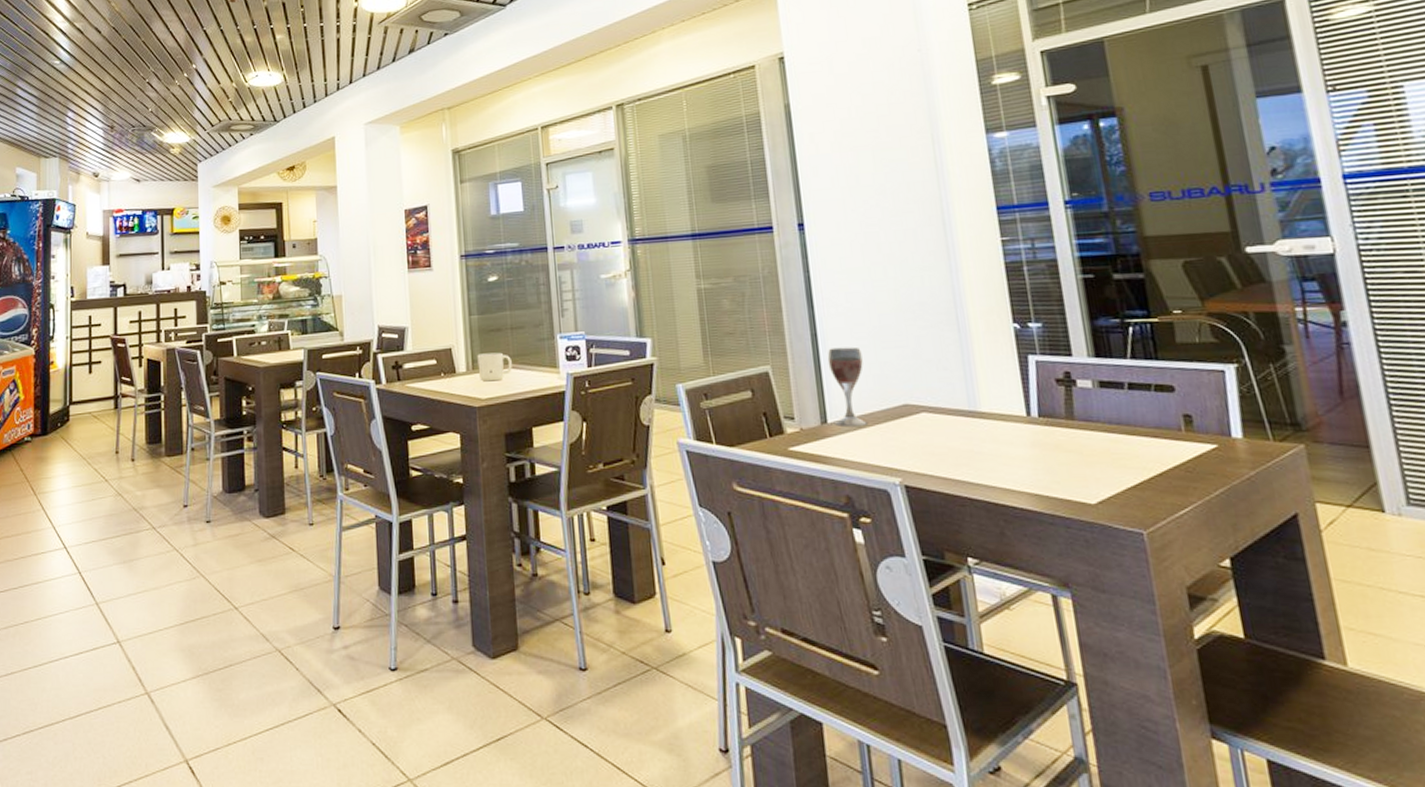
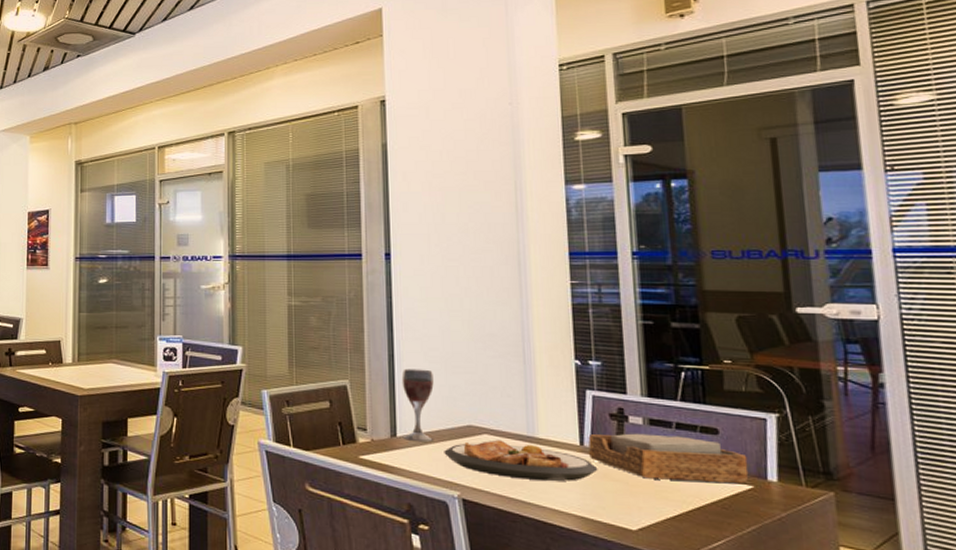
mug: present [477,352,512,382] -> none [83,348,114,374]
plate: none [880,417,1049,459] -> present [444,440,598,481]
napkin holder: none [1035,397,1211,447] -> present [588,433,749,484]

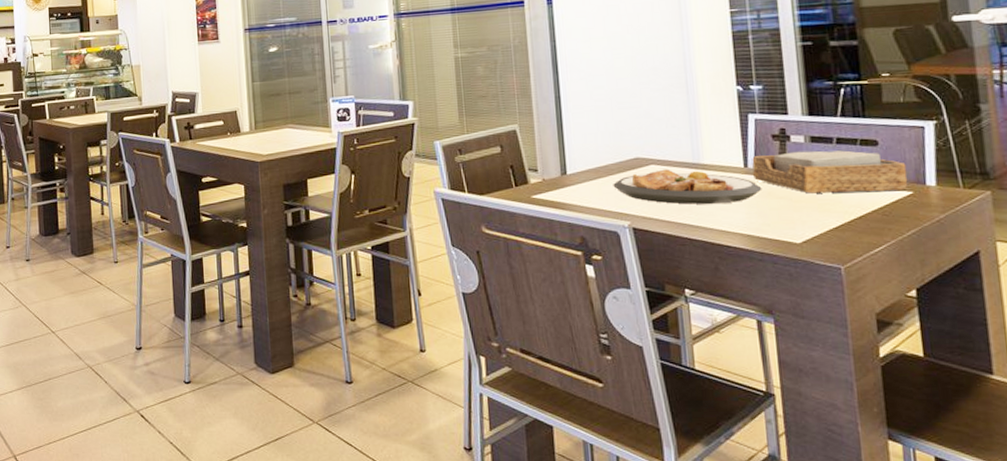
cup: present [401,368,434,443] -> none [569,107,602,178]

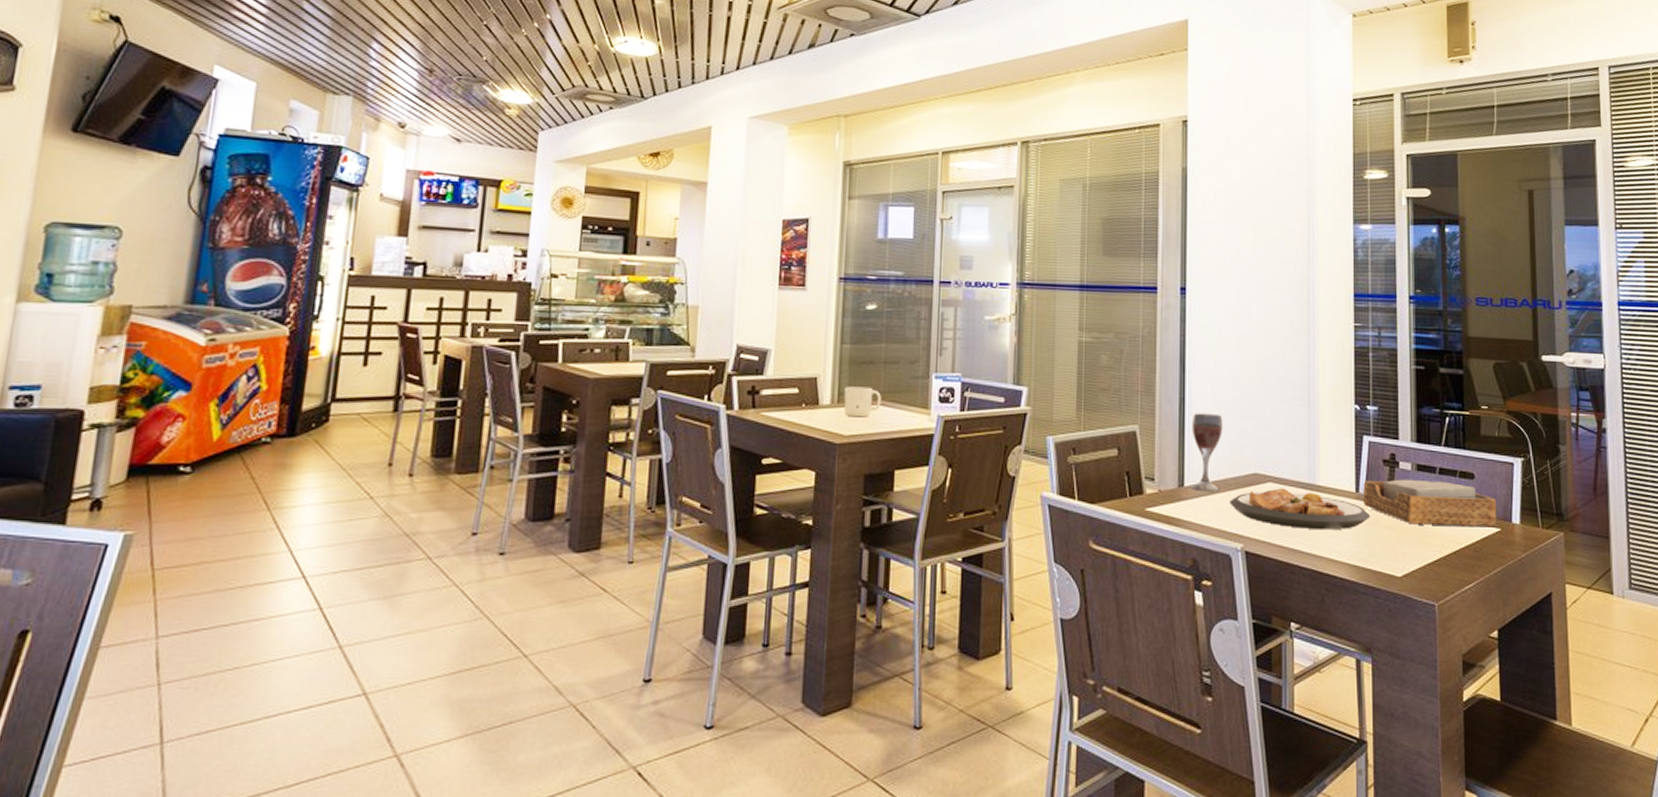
mug: none [259,114,290,140] -> present [843,386,881,418]
cup: none [569,107,602,178] -> present [1190,413,1223,492]

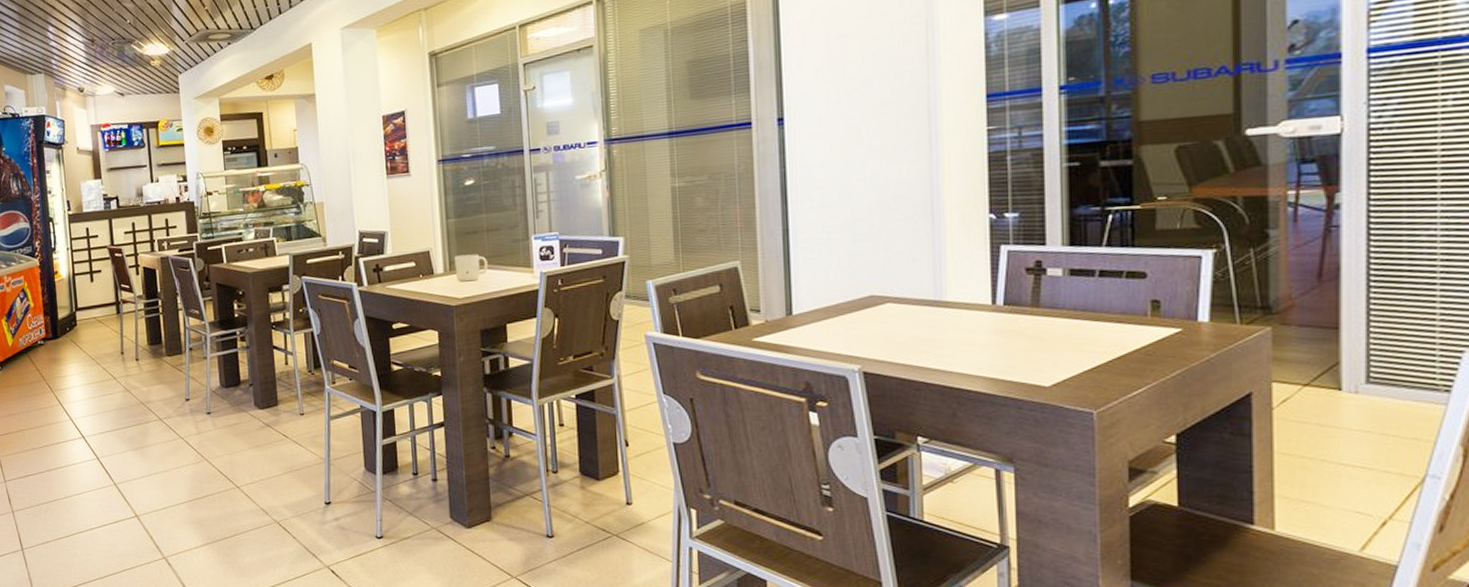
cup: present [1190,413,1223,492] -> none [797,241,833,319]
plate: present [1229,488,1371,529] -> none [843,307,1011,346]
napkin holder: present [1362,479,1497,527] -> none [1000,284,1177,332]

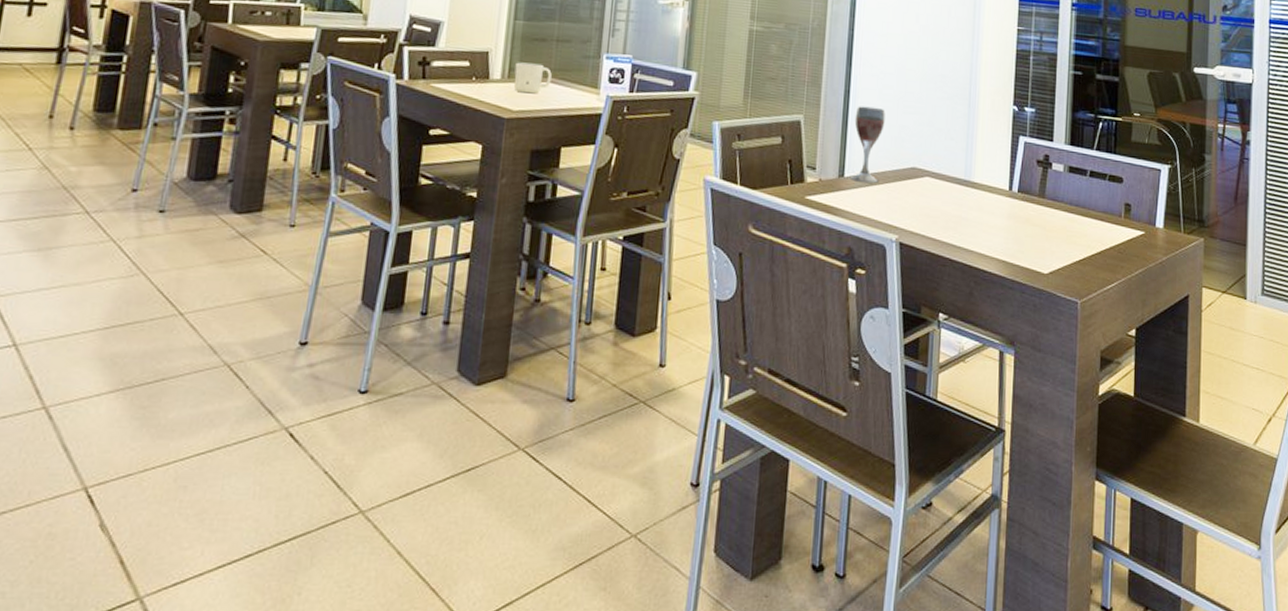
cup: none [797,241,833,319] -> present [849,106,885,184]

